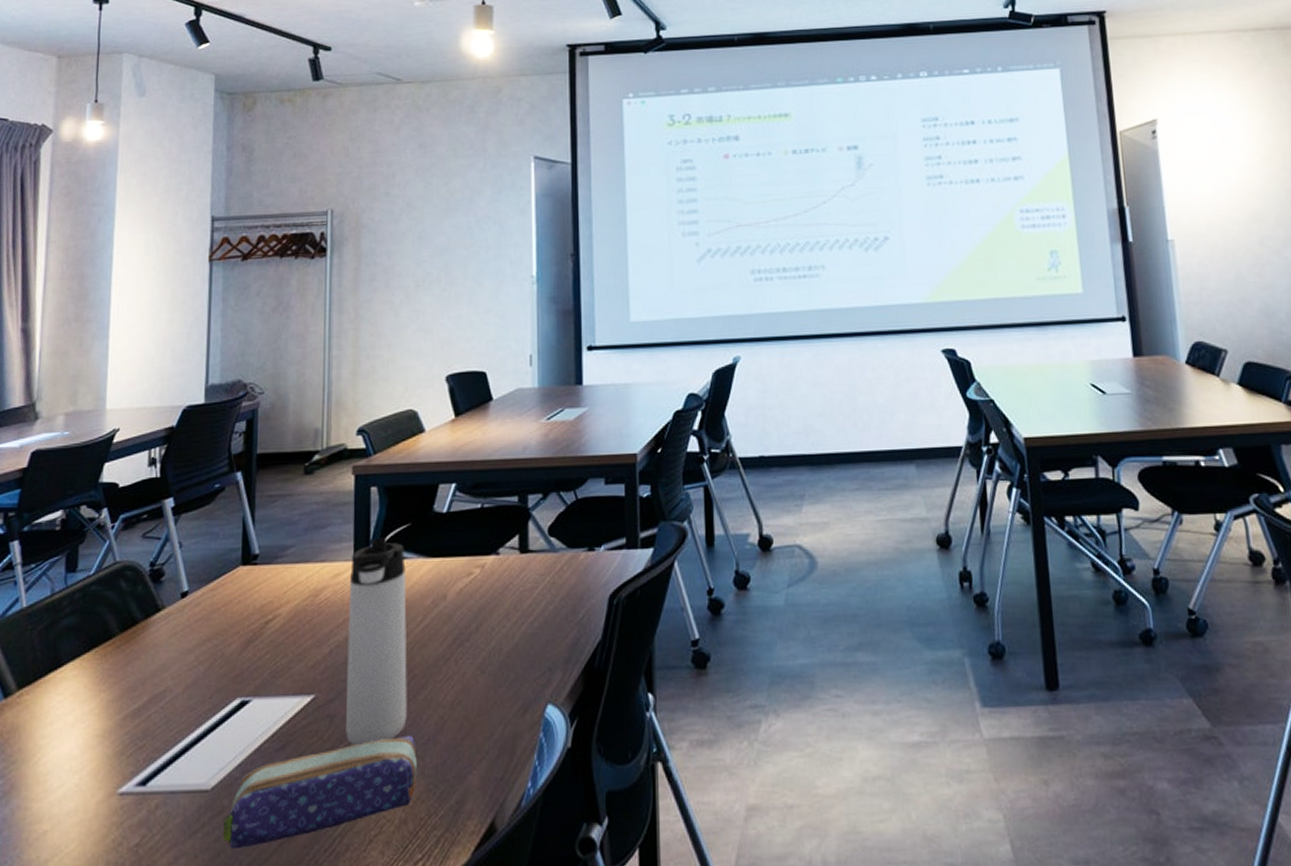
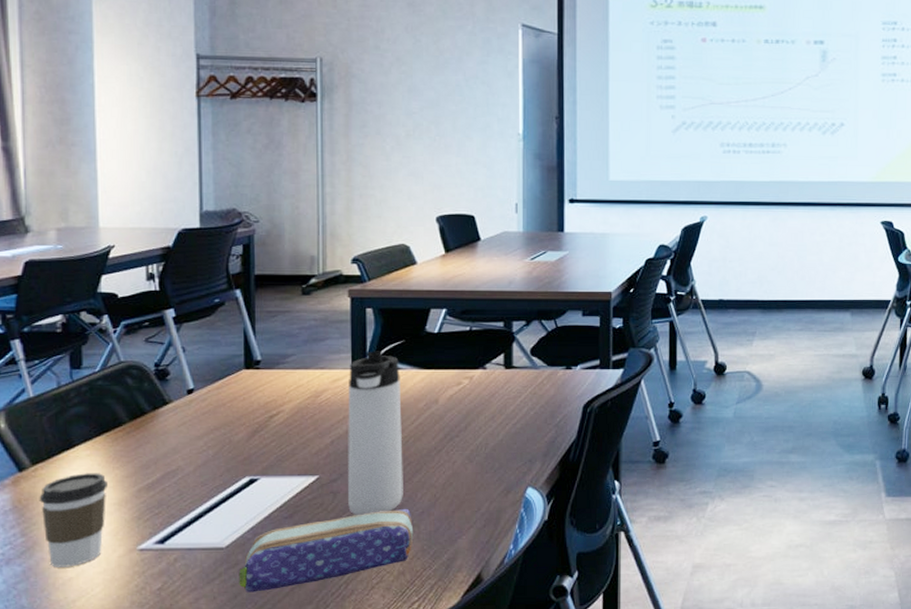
coffee cup: none [21,697,92,818] -> present [39,473,107,567]

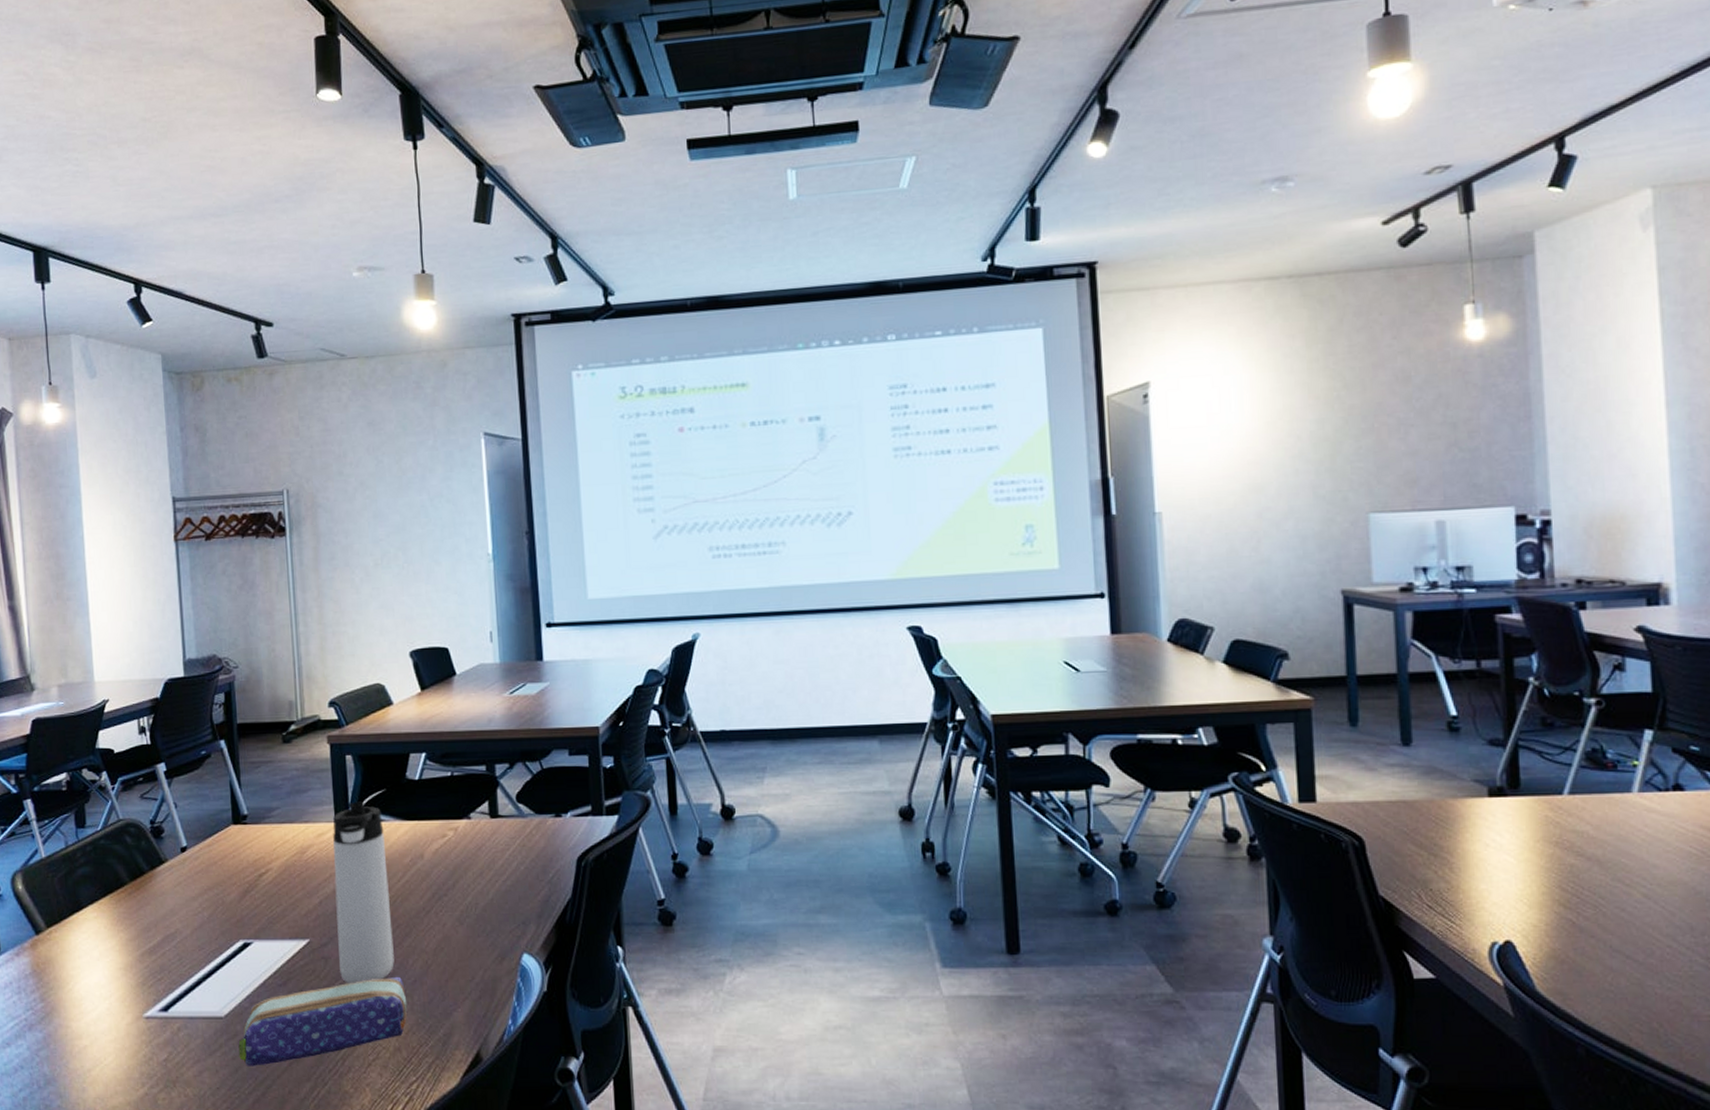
coffee cup: present [39,473,107,567] -> none [54,936,114,1034]

